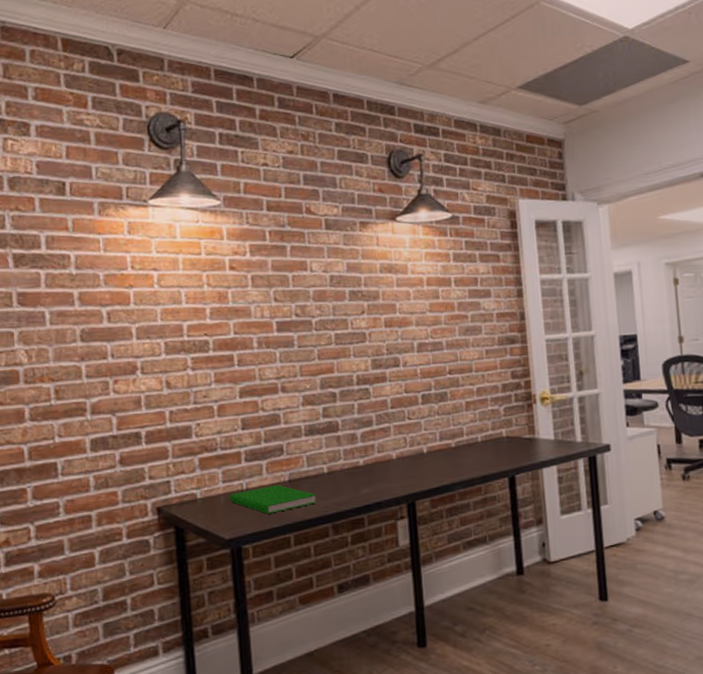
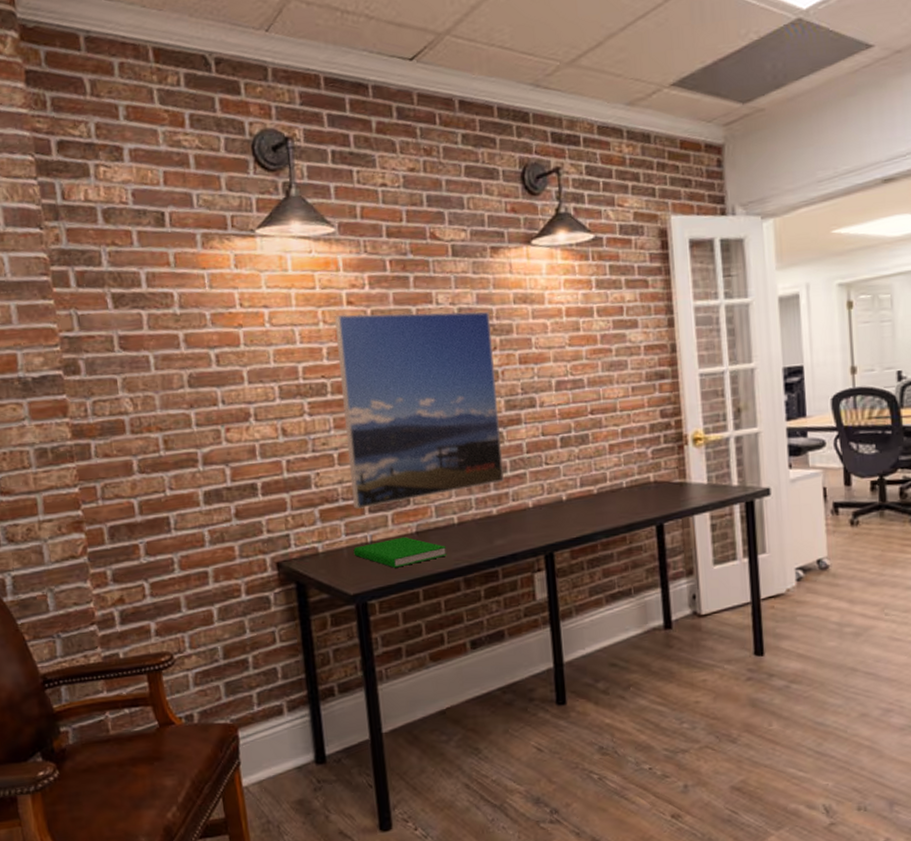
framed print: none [218,278,371,459] -> present [335,311,505,510]

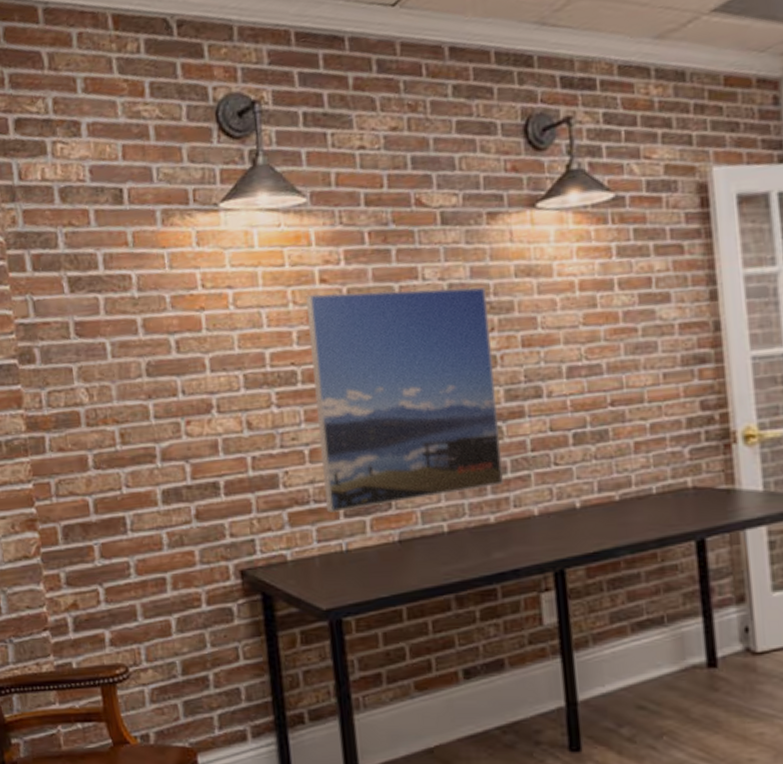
book: present [353,536,447,568] -> none [326,545,435,581]

